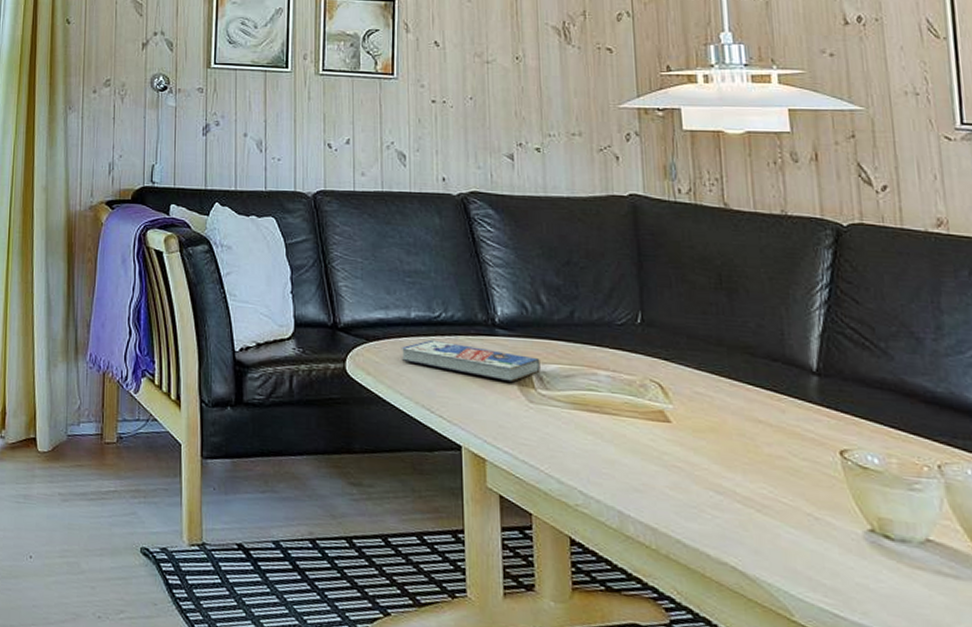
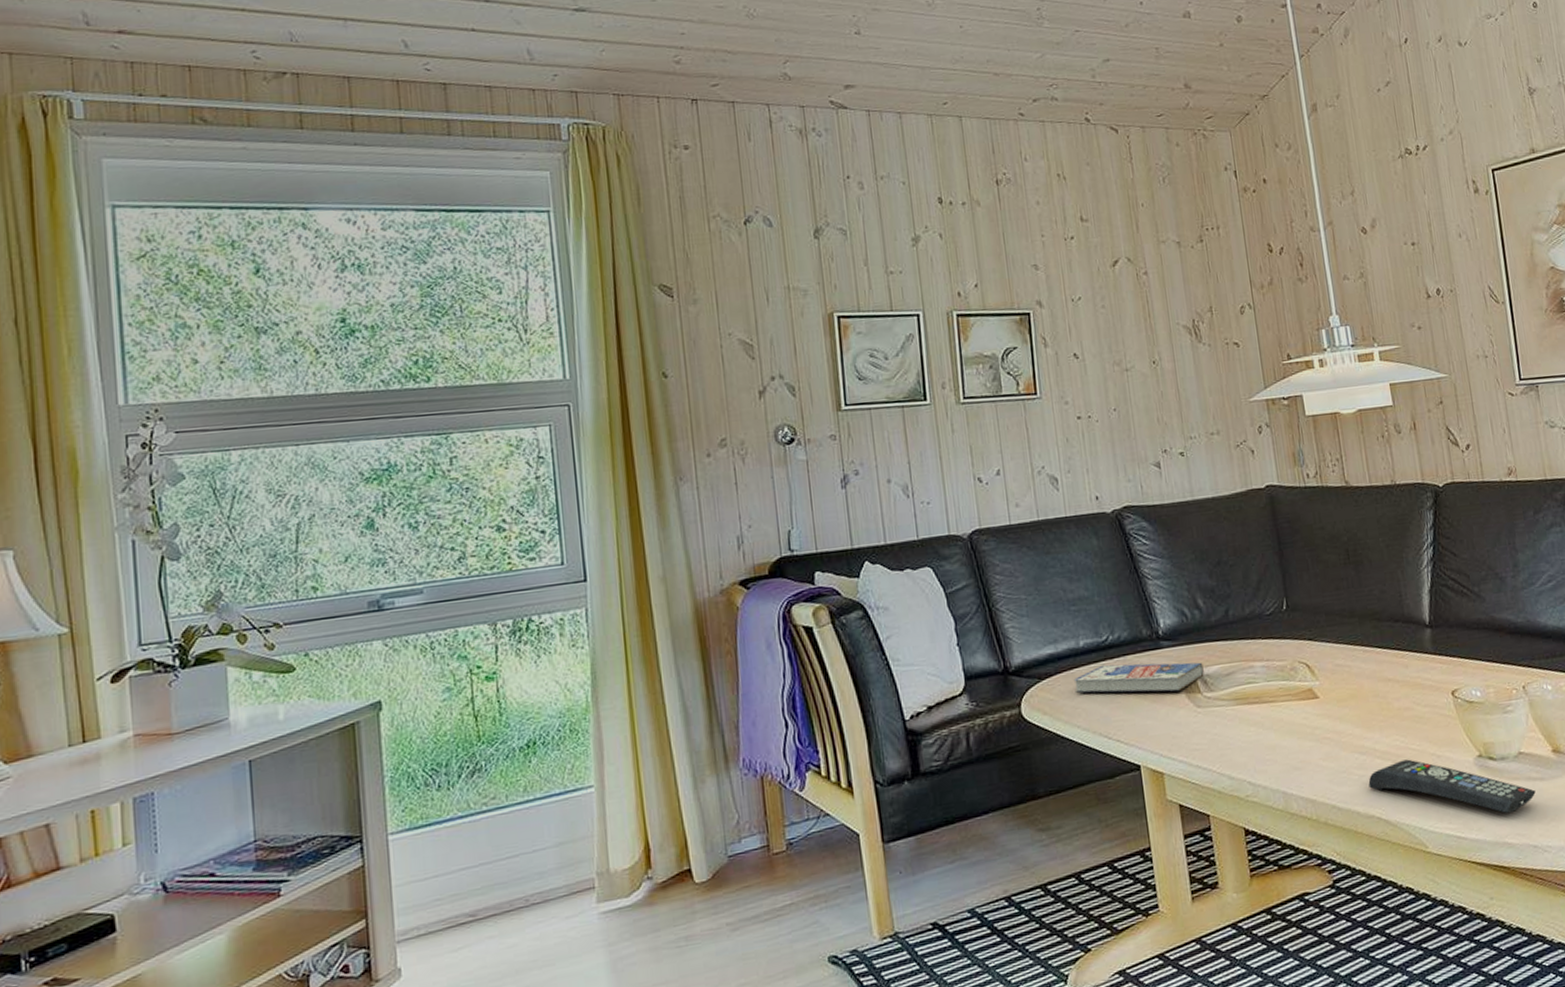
remote control: none [723,511,947,605] -> present [1368,759,1536,813]

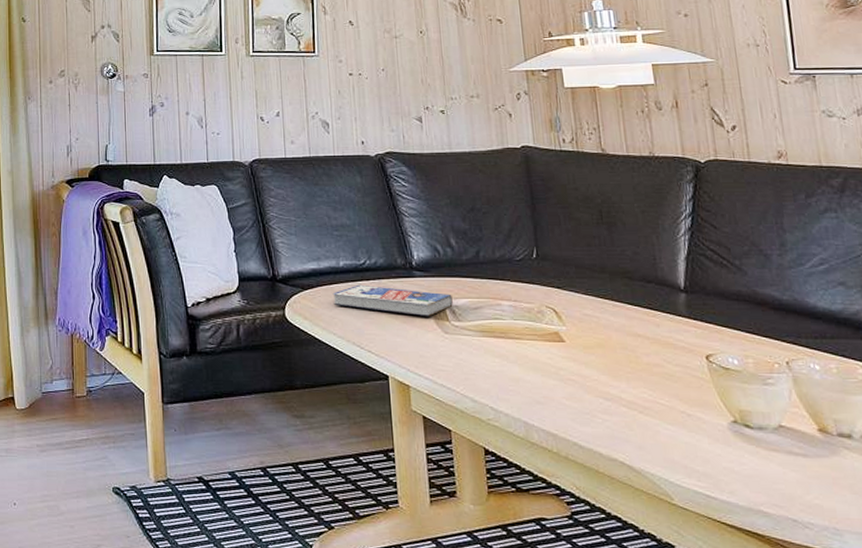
remote control: present [1368,759,1536,813] -> none [612,412,797,482]

